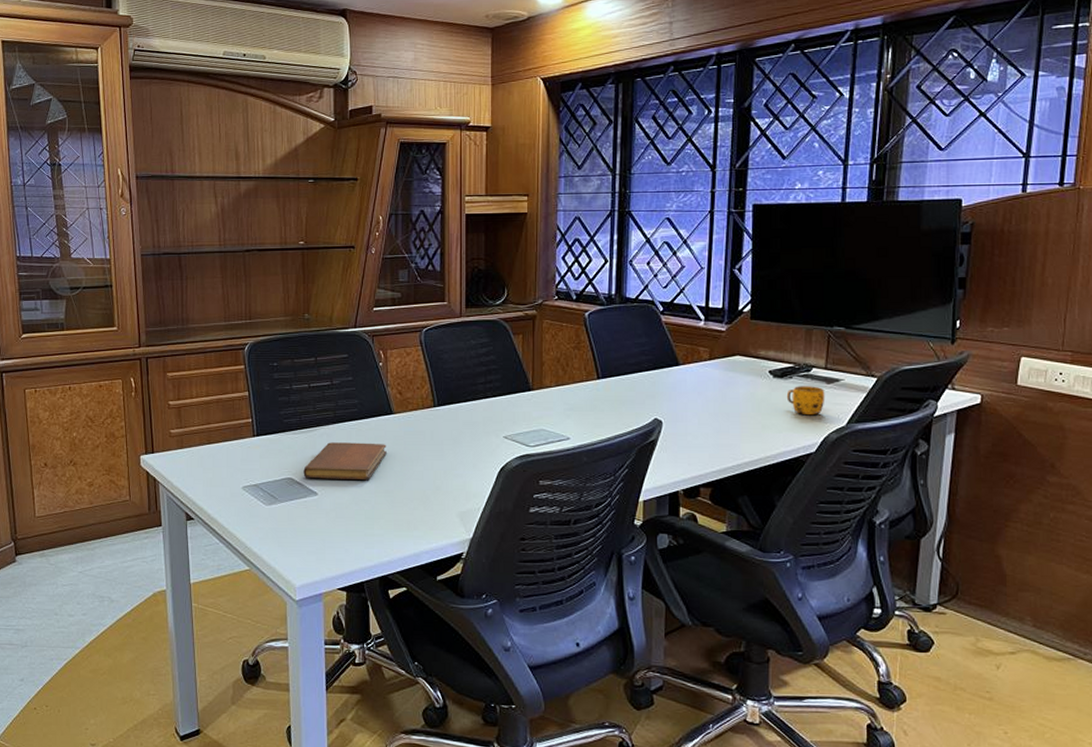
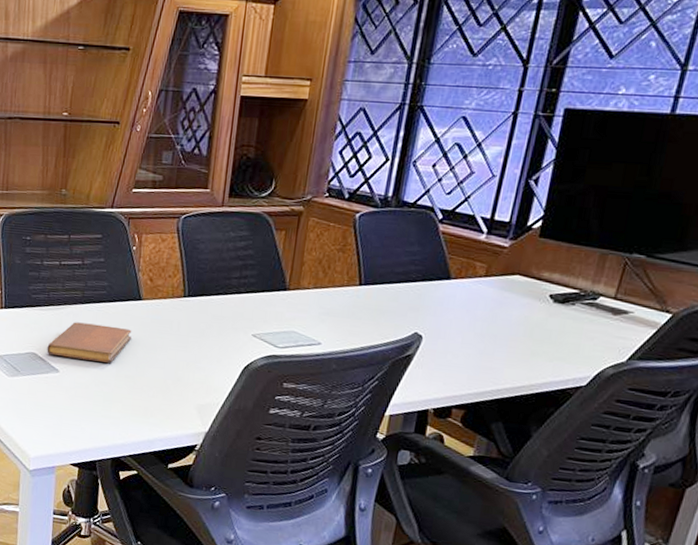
mug: present [786,386,825,416] -> none [564,314,610,347]

